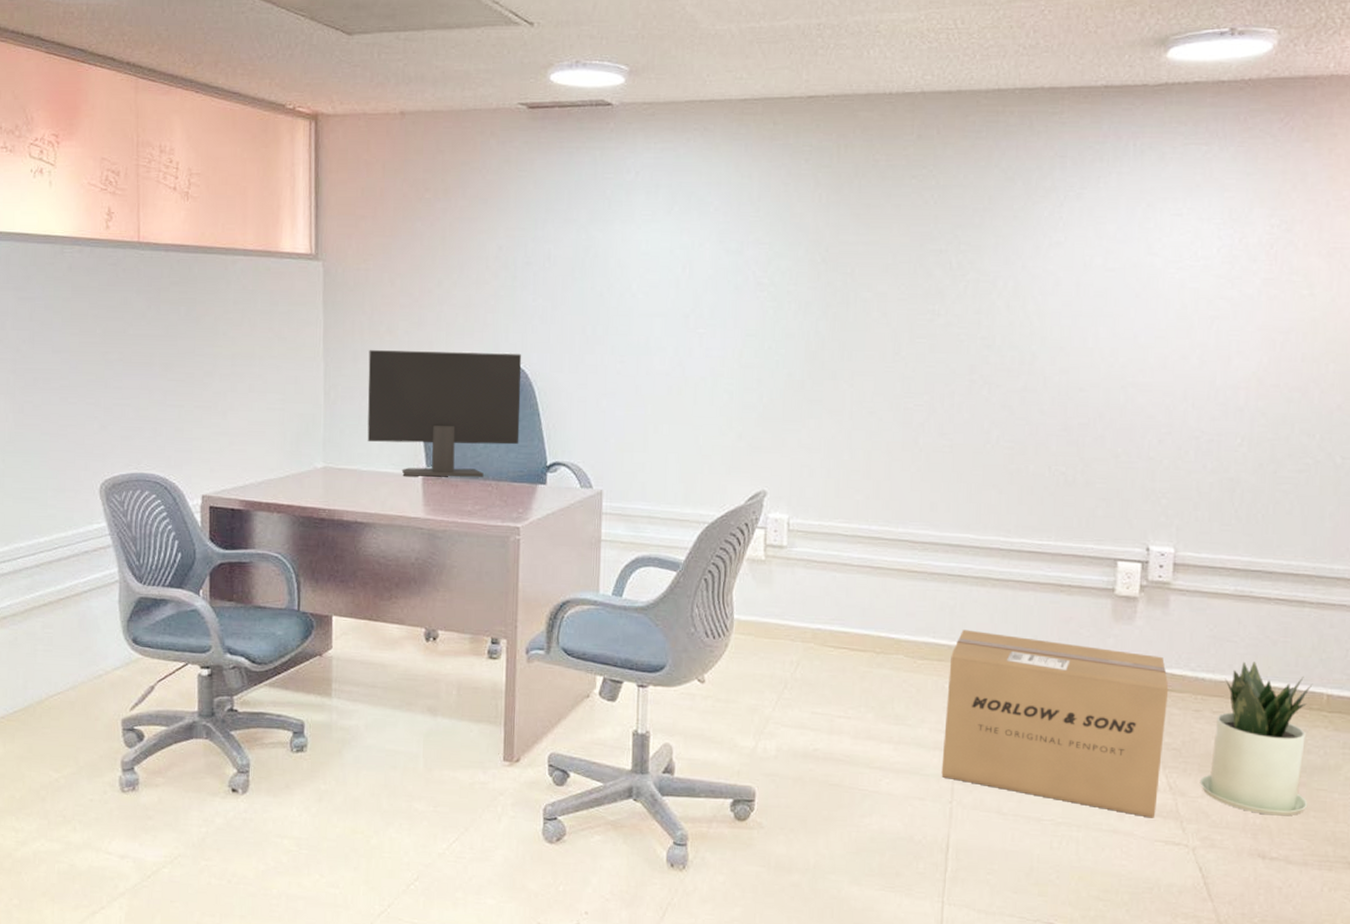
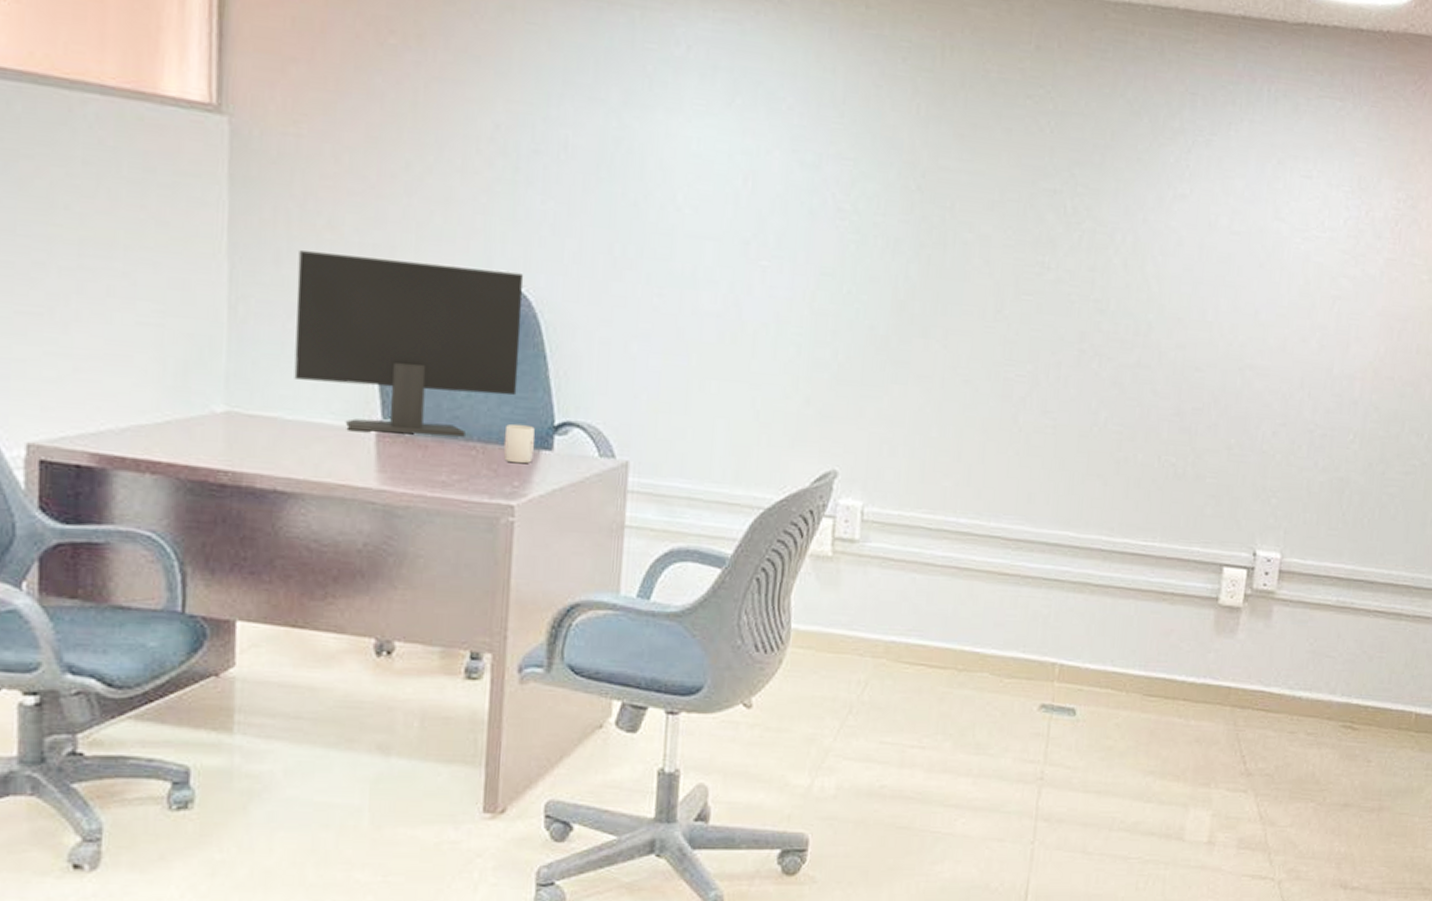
mug: none [511,465,534,496] -> present [503,423,536,464]
box: present [941,629,1169,818] -> none [1024,643,1266,851]
planter: present [1199,661,1313,816] -> none [1289,678,1404,843]

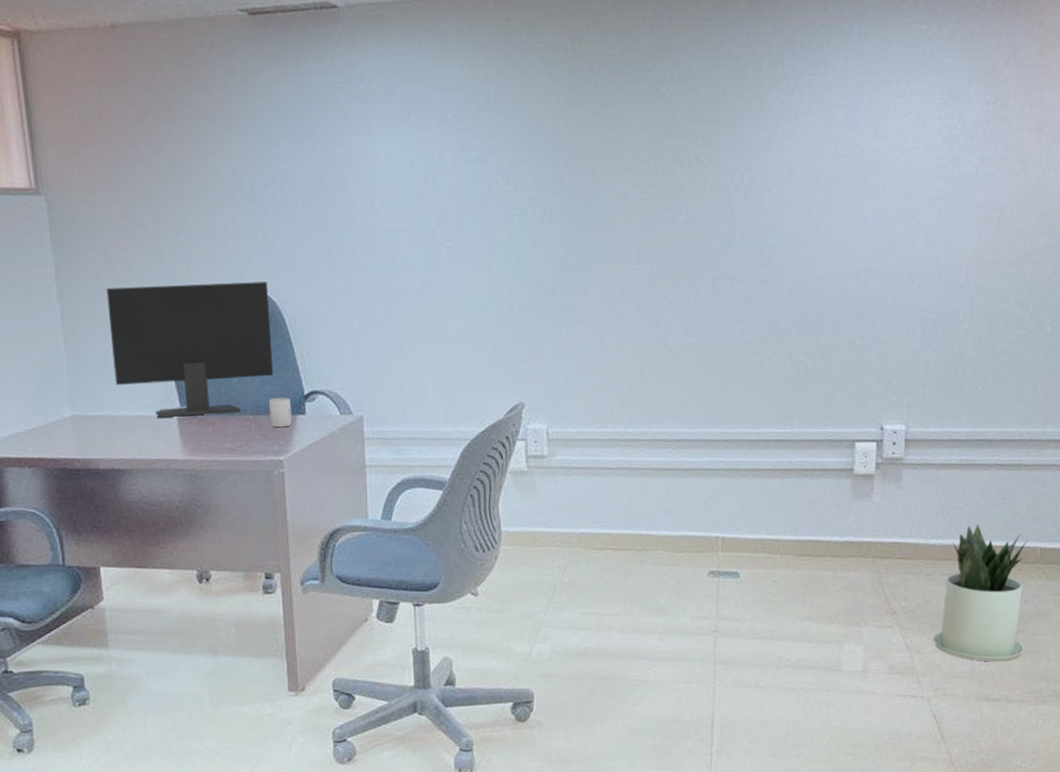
planter: none [1289,678,1404,843] -> present [932,524,1029,662]

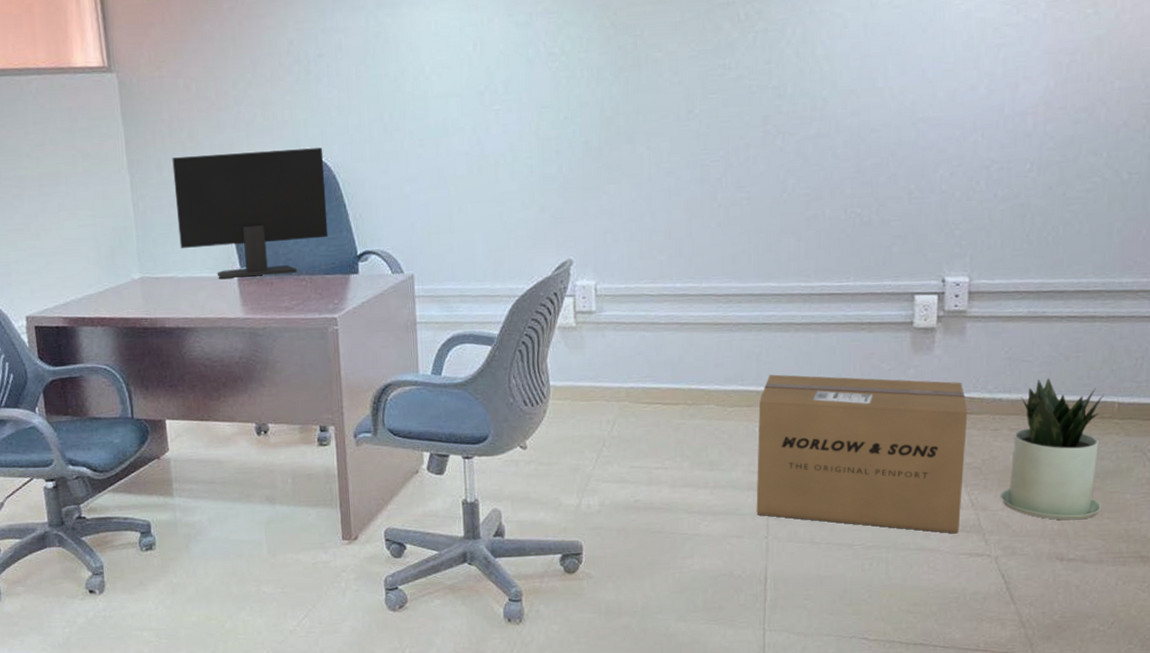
mug: present [268,397,292,428] -> none [323,257,346,287]
box: none [704,520,904,676] -> present [756,374,968,534]

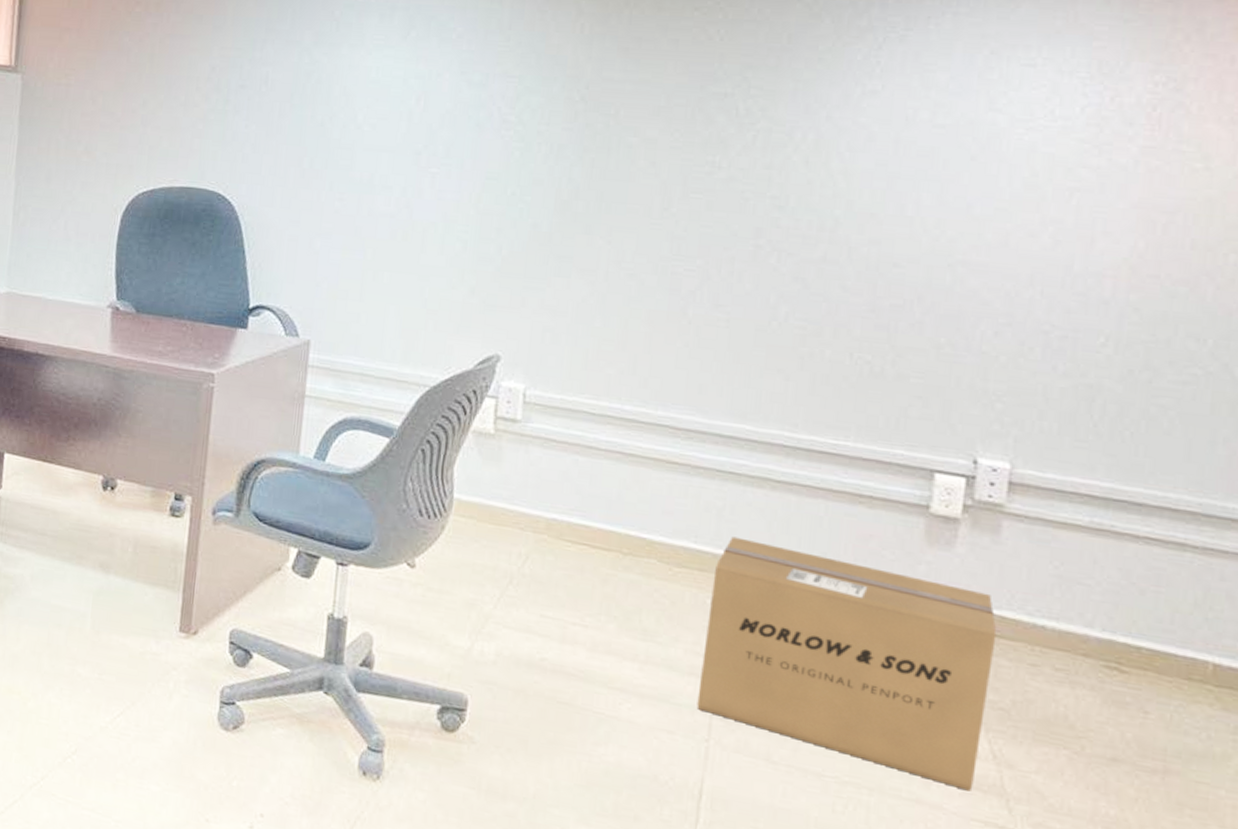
computer monitor: present [172,147,328,280] -> none [55,171,230,316]
planter: present [999,378,1105,520] -> none [1033,610,1194,811]

